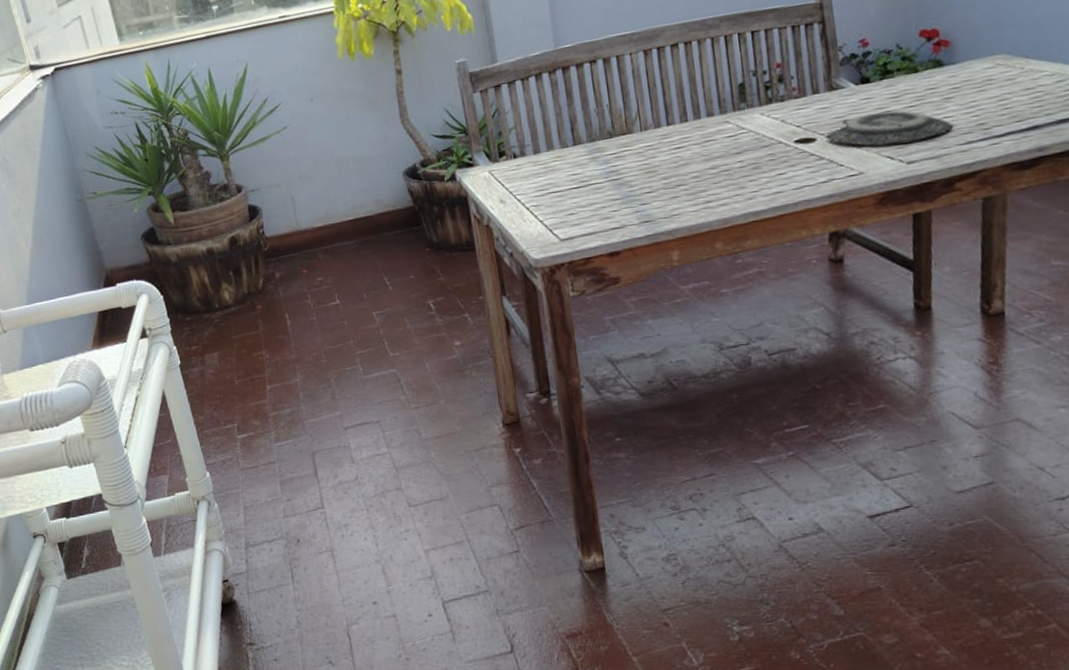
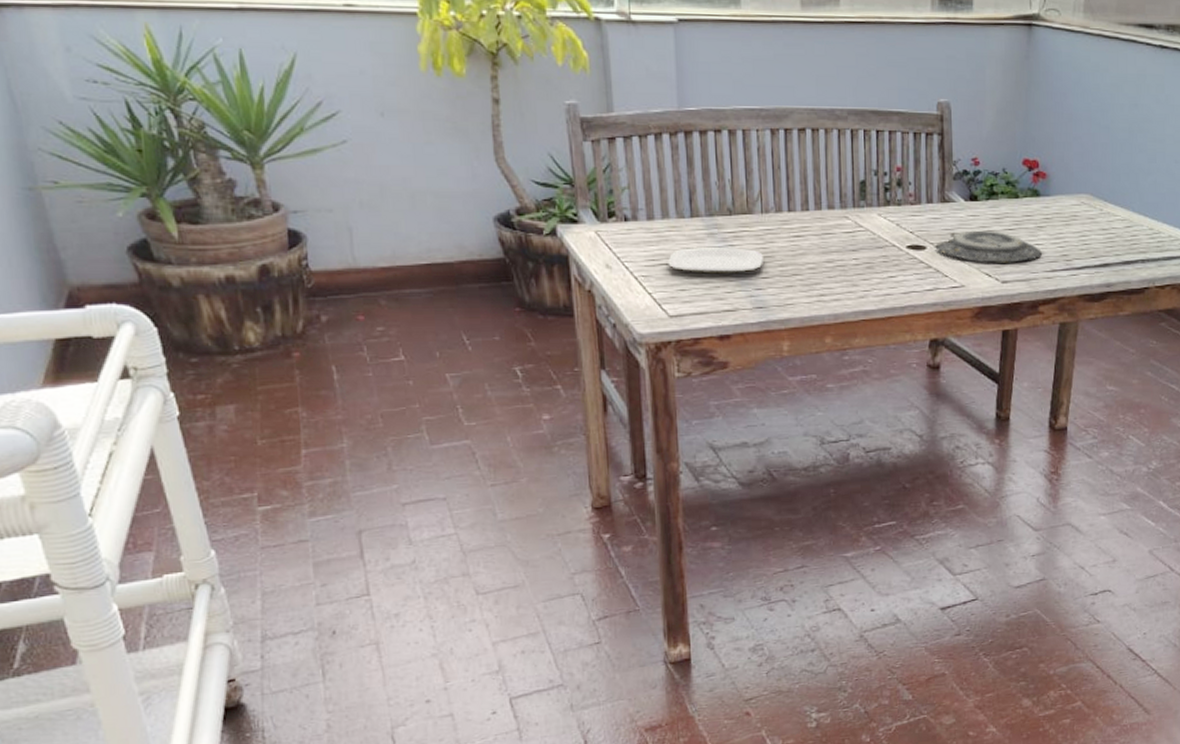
plate: none [555,166,647,197] -> present [668,248,763,274]

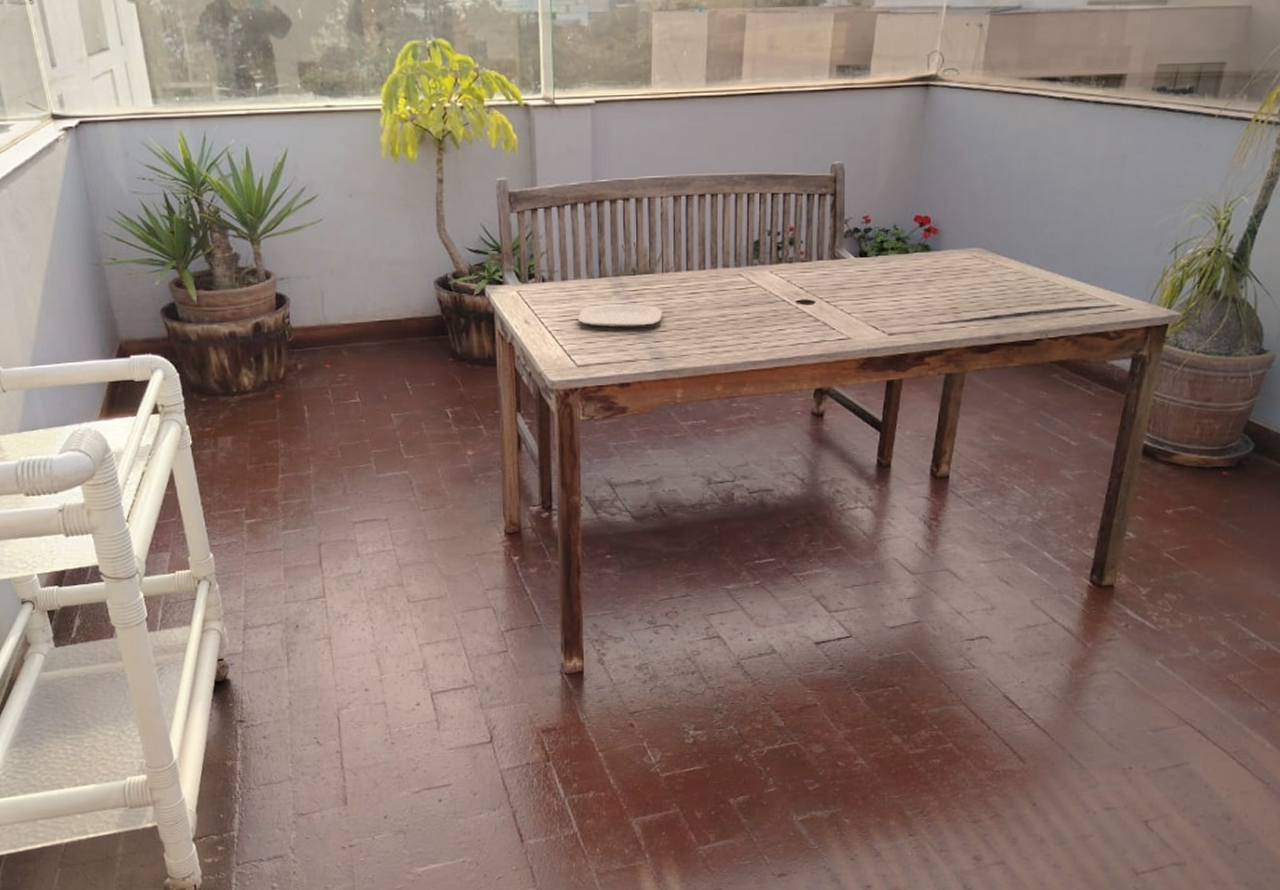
plate: present [934,230,1042,263] -> none [822,285,930,316]

